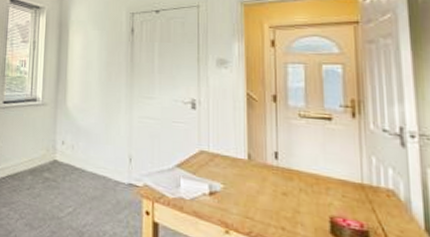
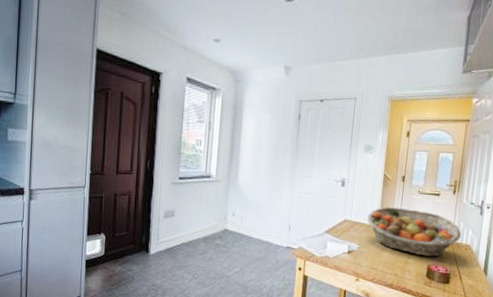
fruit basket: none [230,135,376,206] -> present [366,207,461,257]

